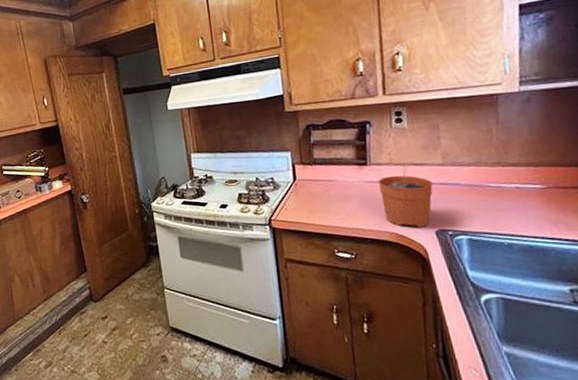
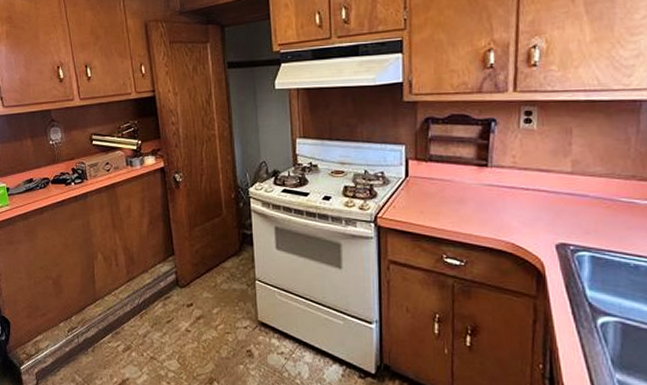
plant pot: present [378,164,433,227] -> none [498,169,558,238]

